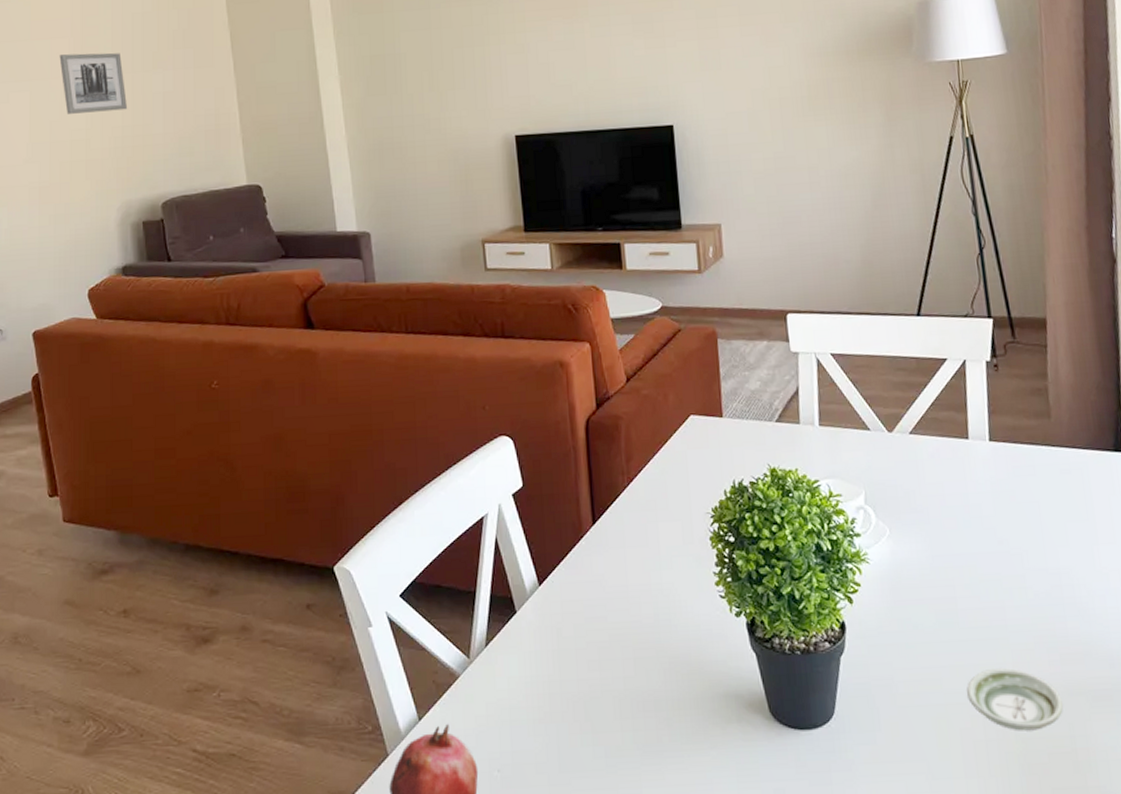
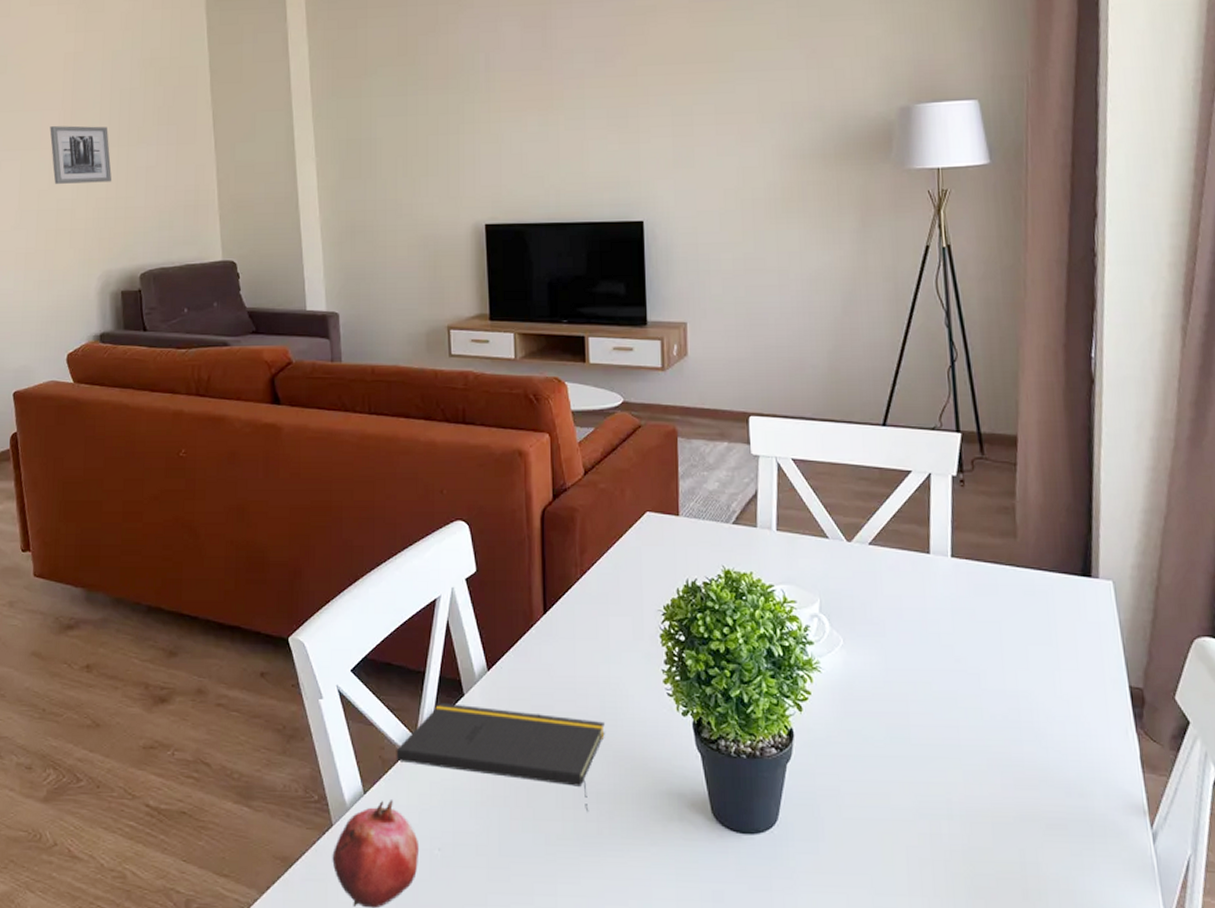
notepad: none [449,621,660,720] -> present [396,703,605,812]
saucer: present [967,668,1063,731] -> none [915,788,1015,854]

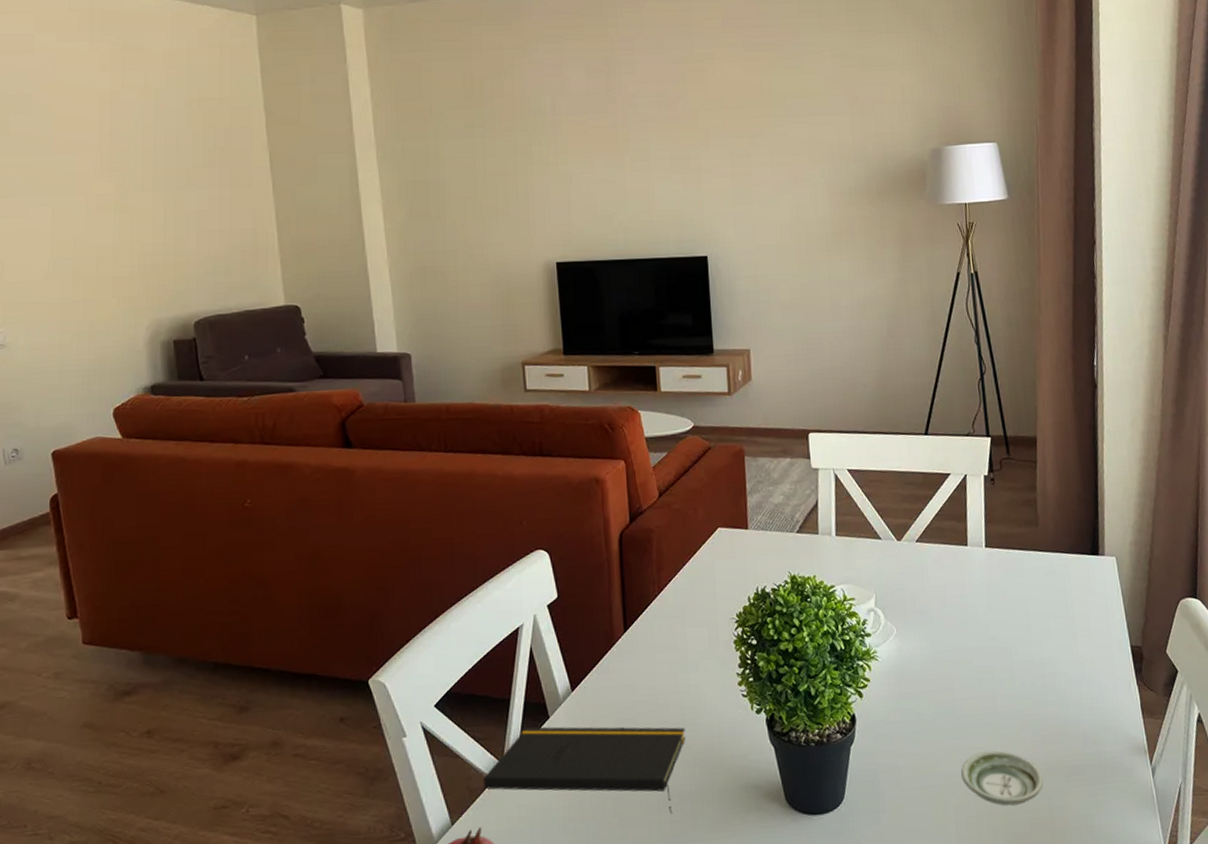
wall art: present [50,126,112,184] -> none [85,169,159,230]
saucer: none [915,788,1015,854] -> present [961,750,1043,806]

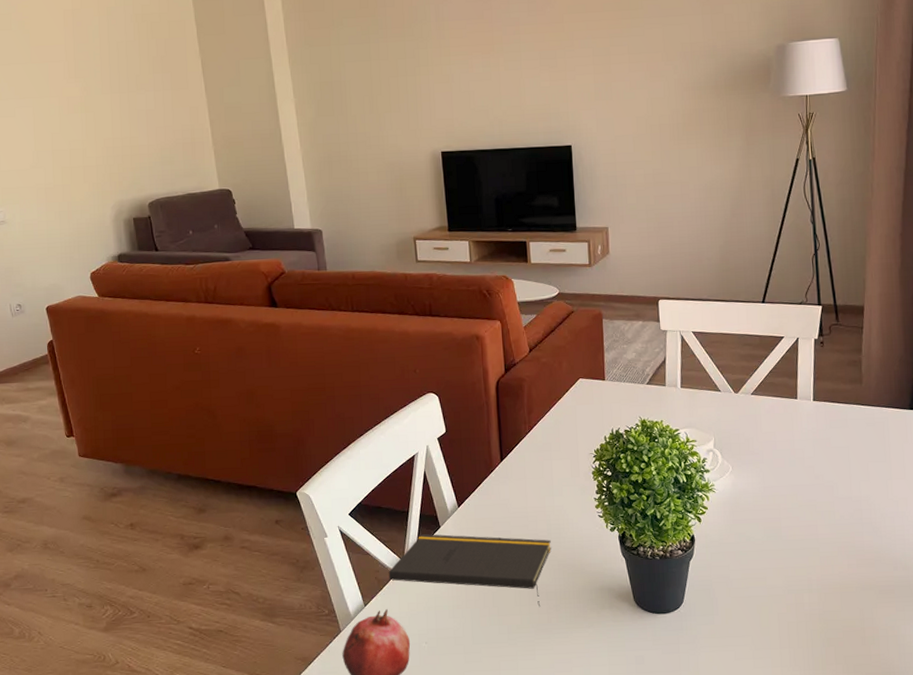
saucer: present [961,750,1043,806] -> none [785,570,856,615]

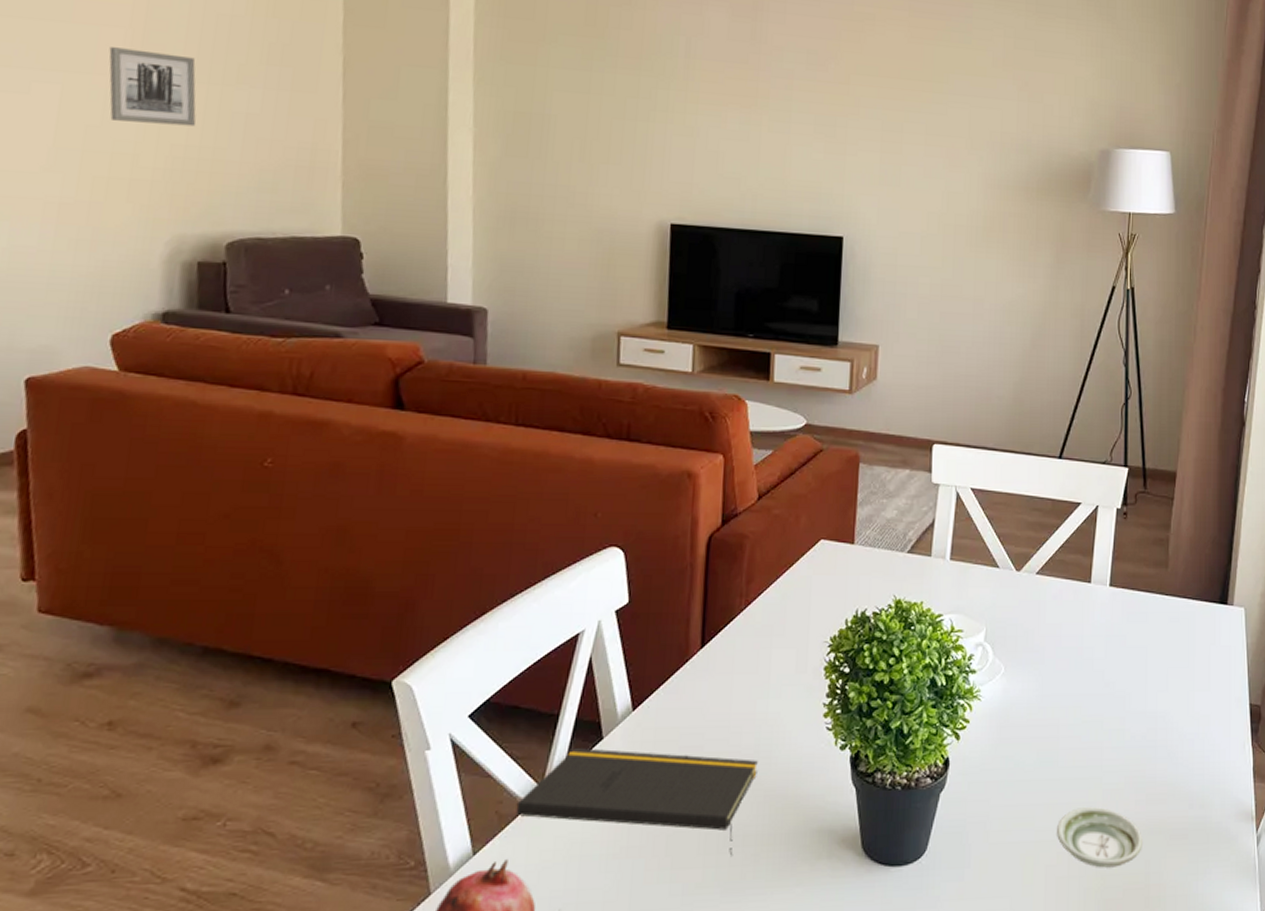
wall art: none [56,75,117,127] -> present [109,47,196,127]
saucer: none [785,570,856,615] -> present [1057,807,1142,868]

